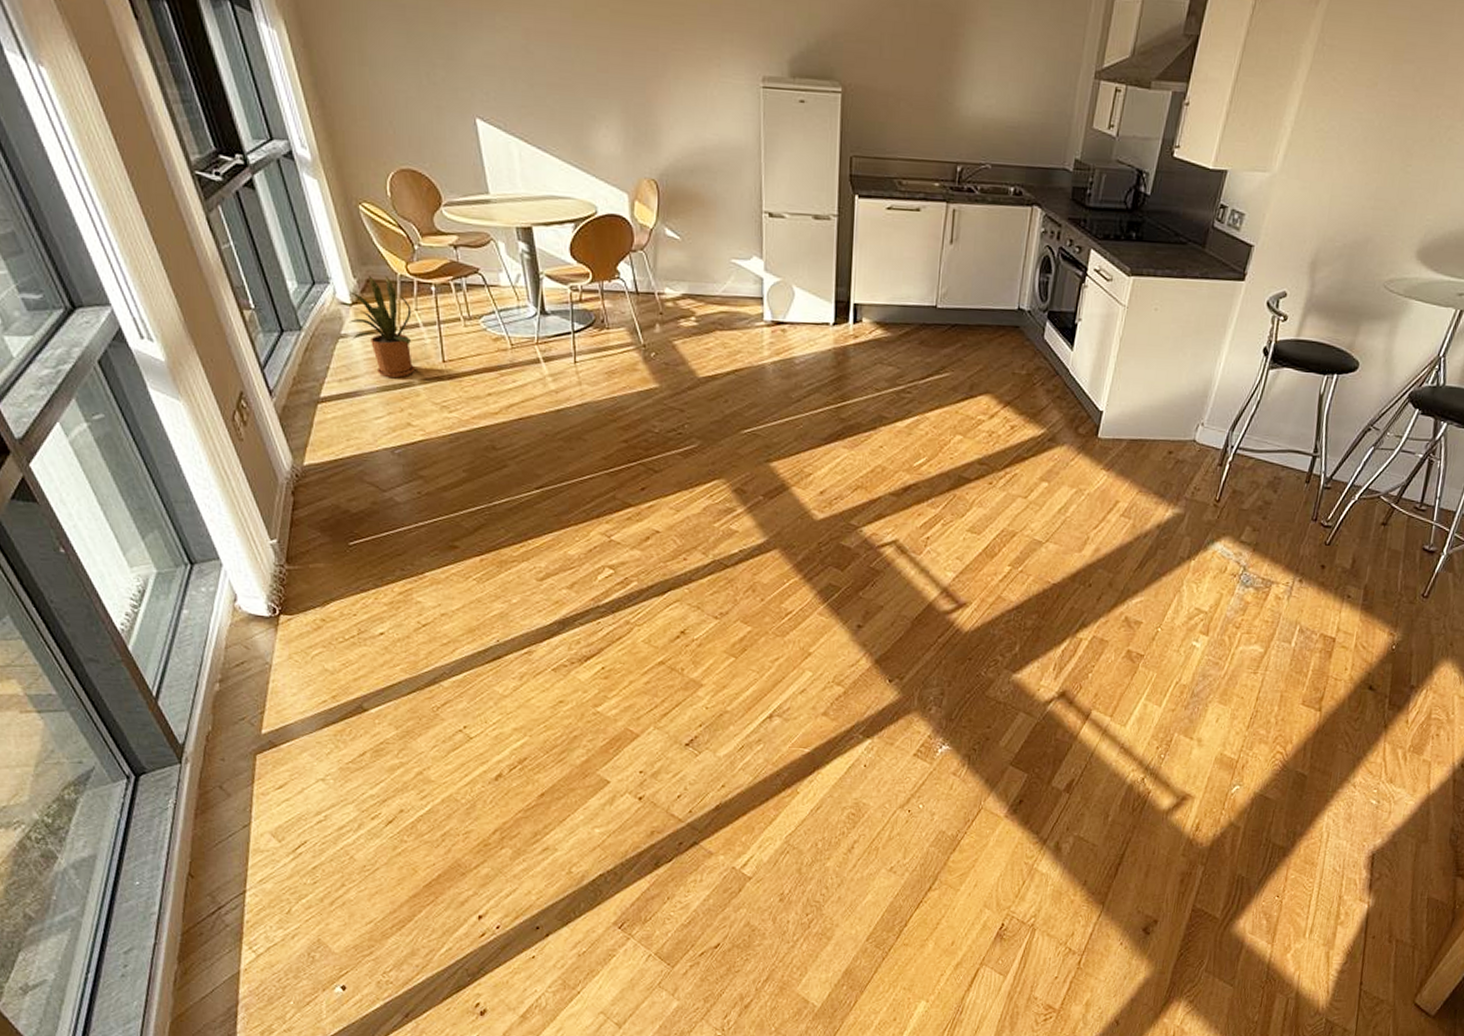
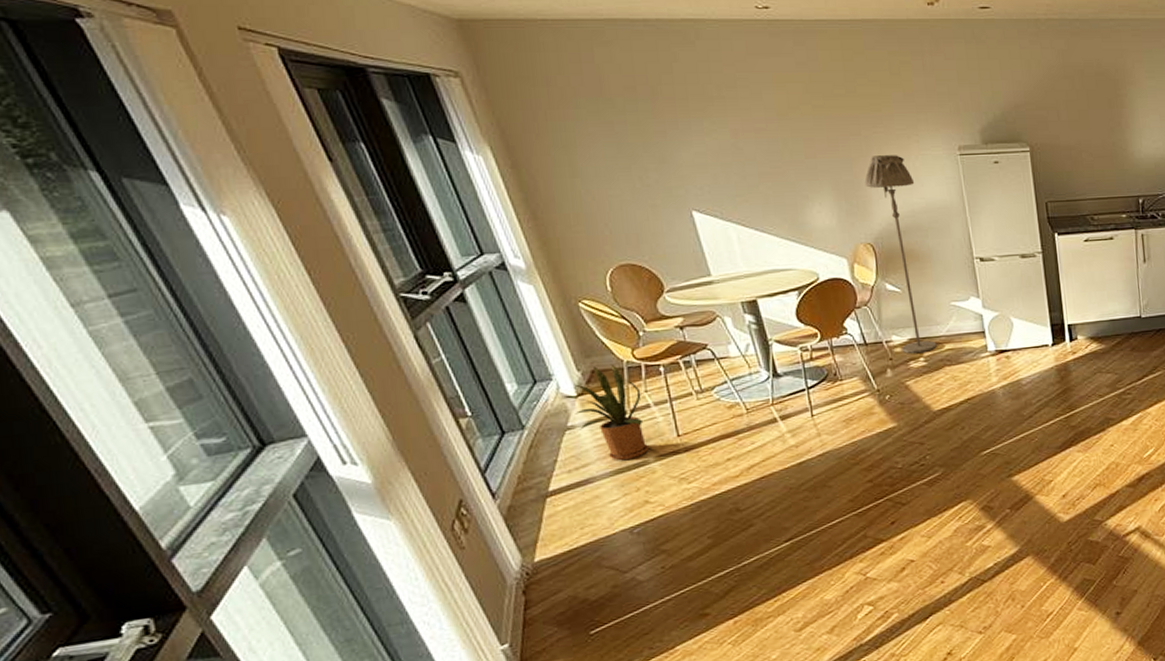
floor lamp: none [656,77,711,311] -> present [864,155,937,353]

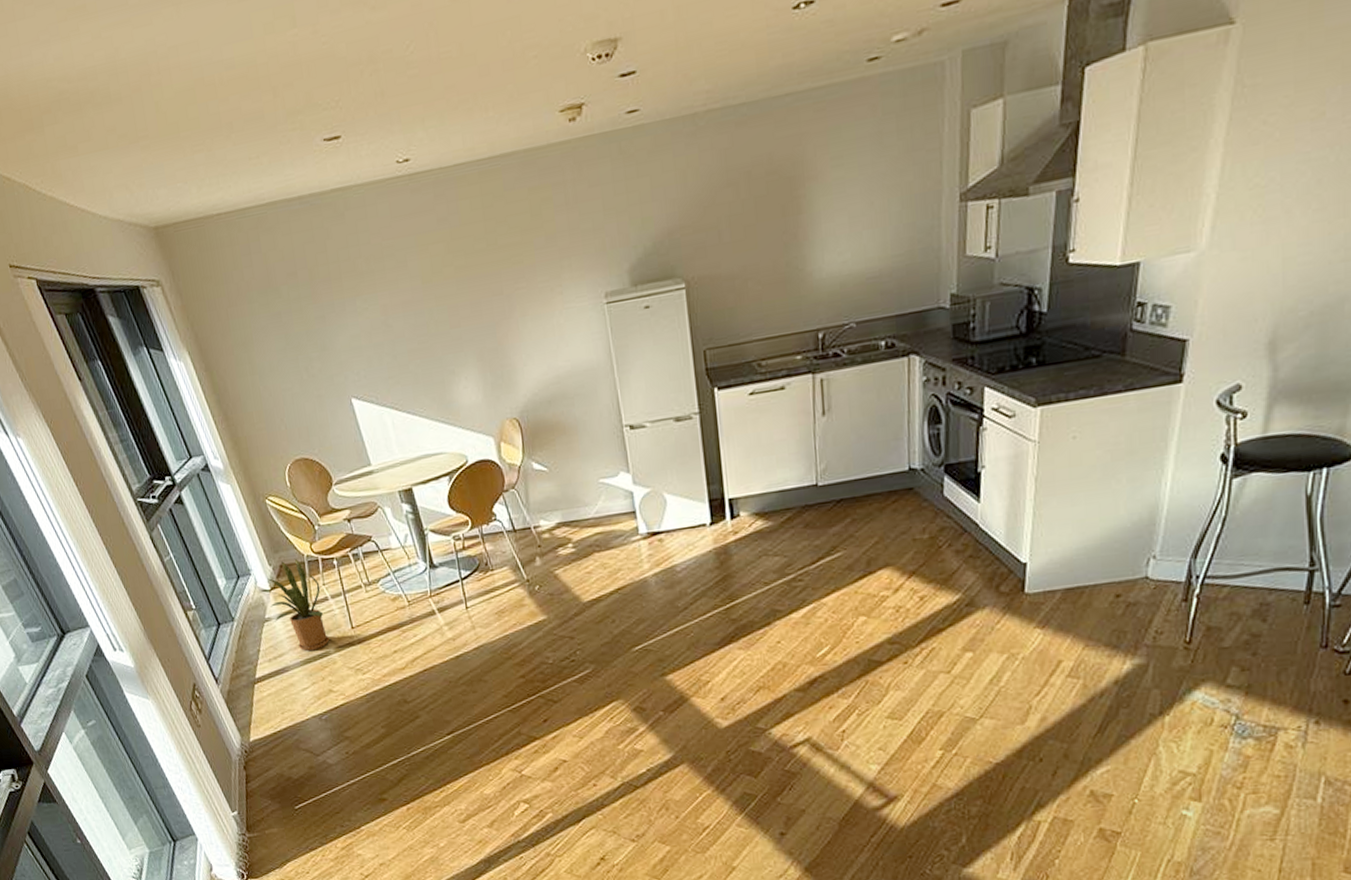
floor lamp: present [864,155,937,353] -> none [508,312,585,539]

